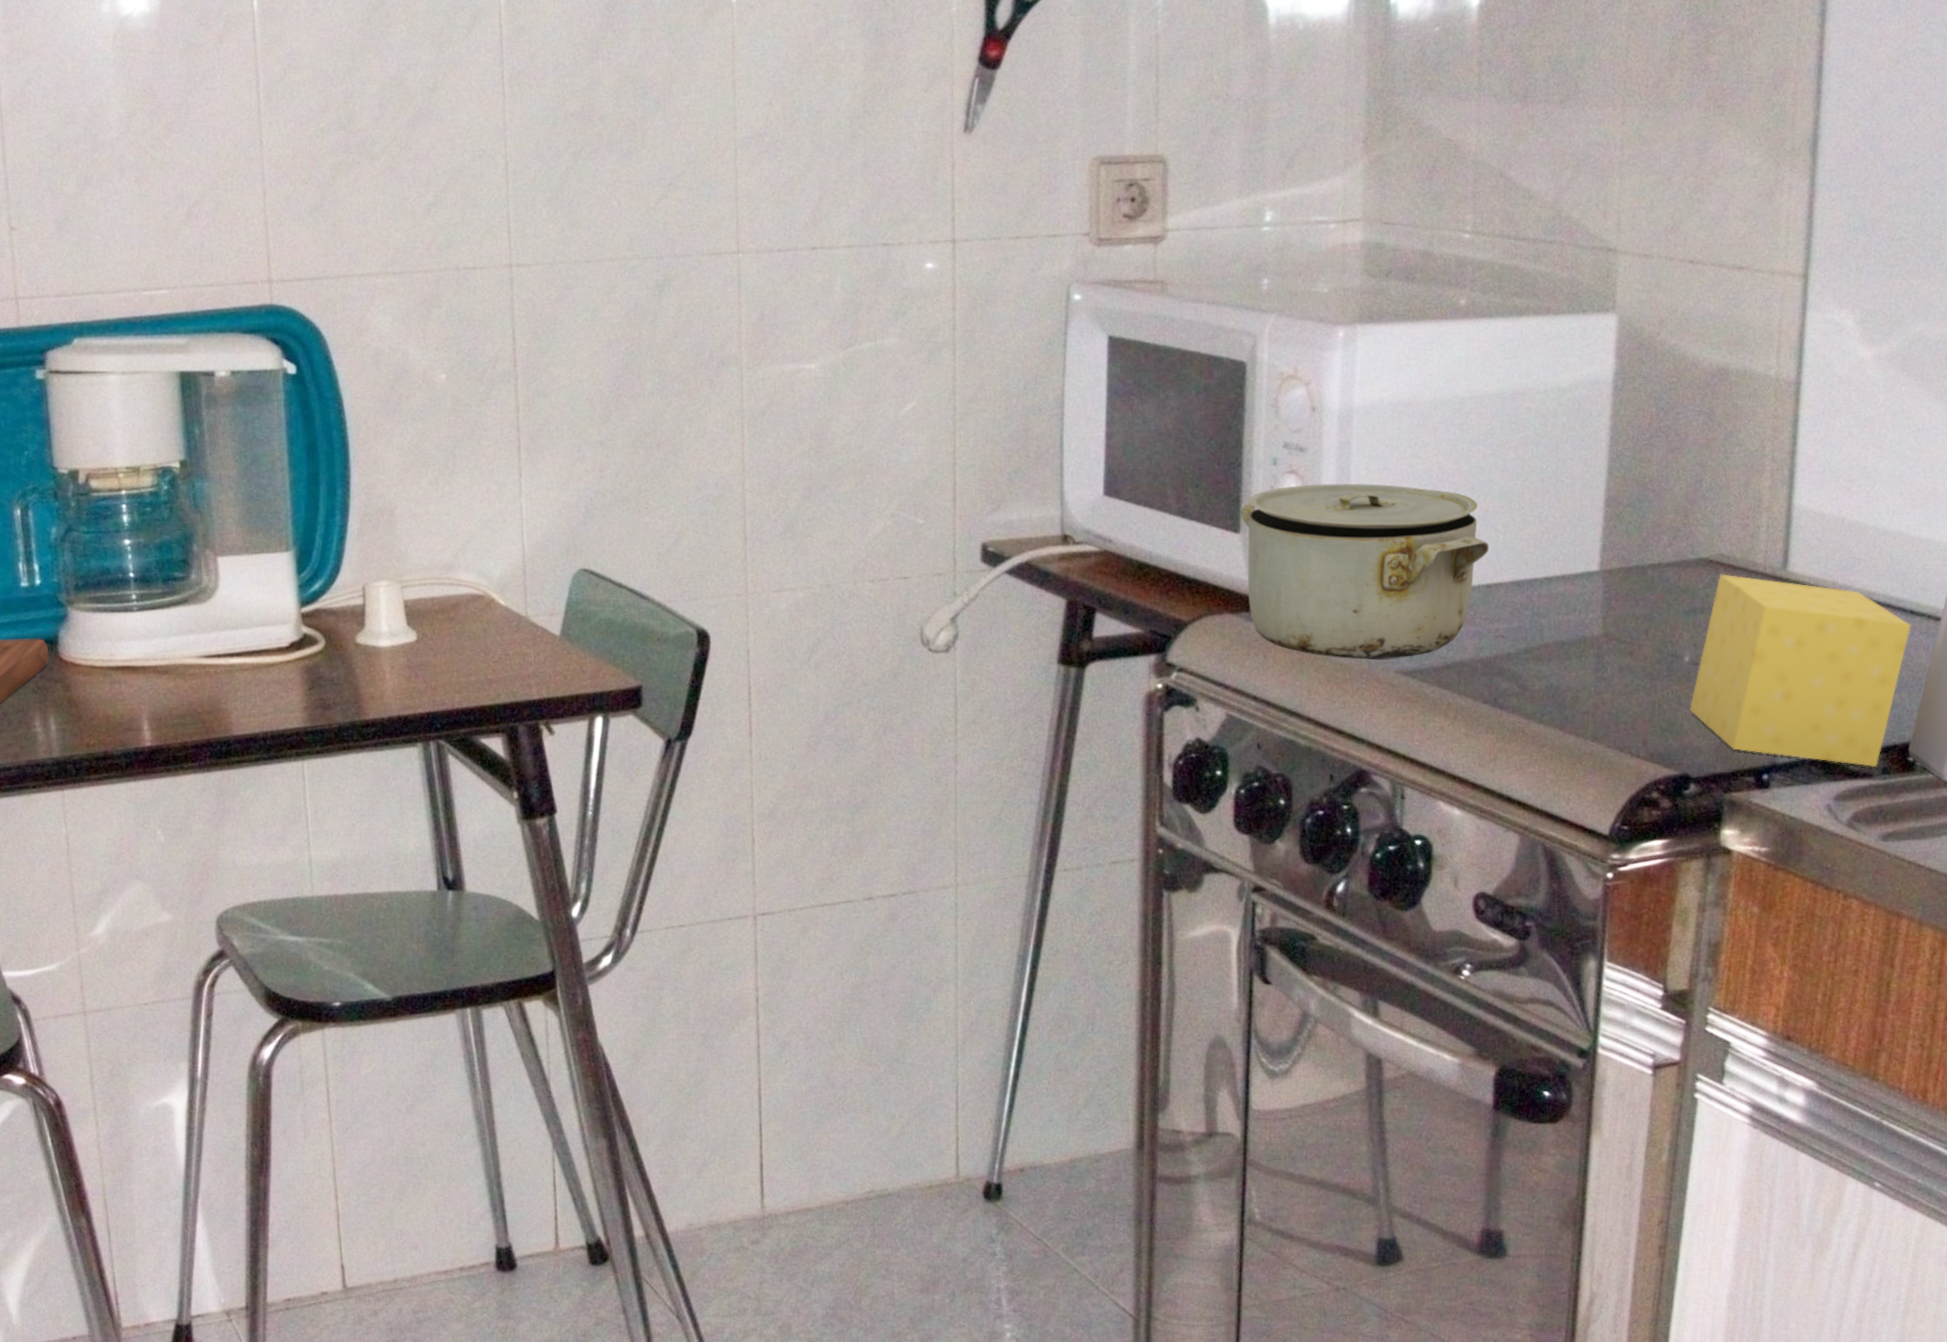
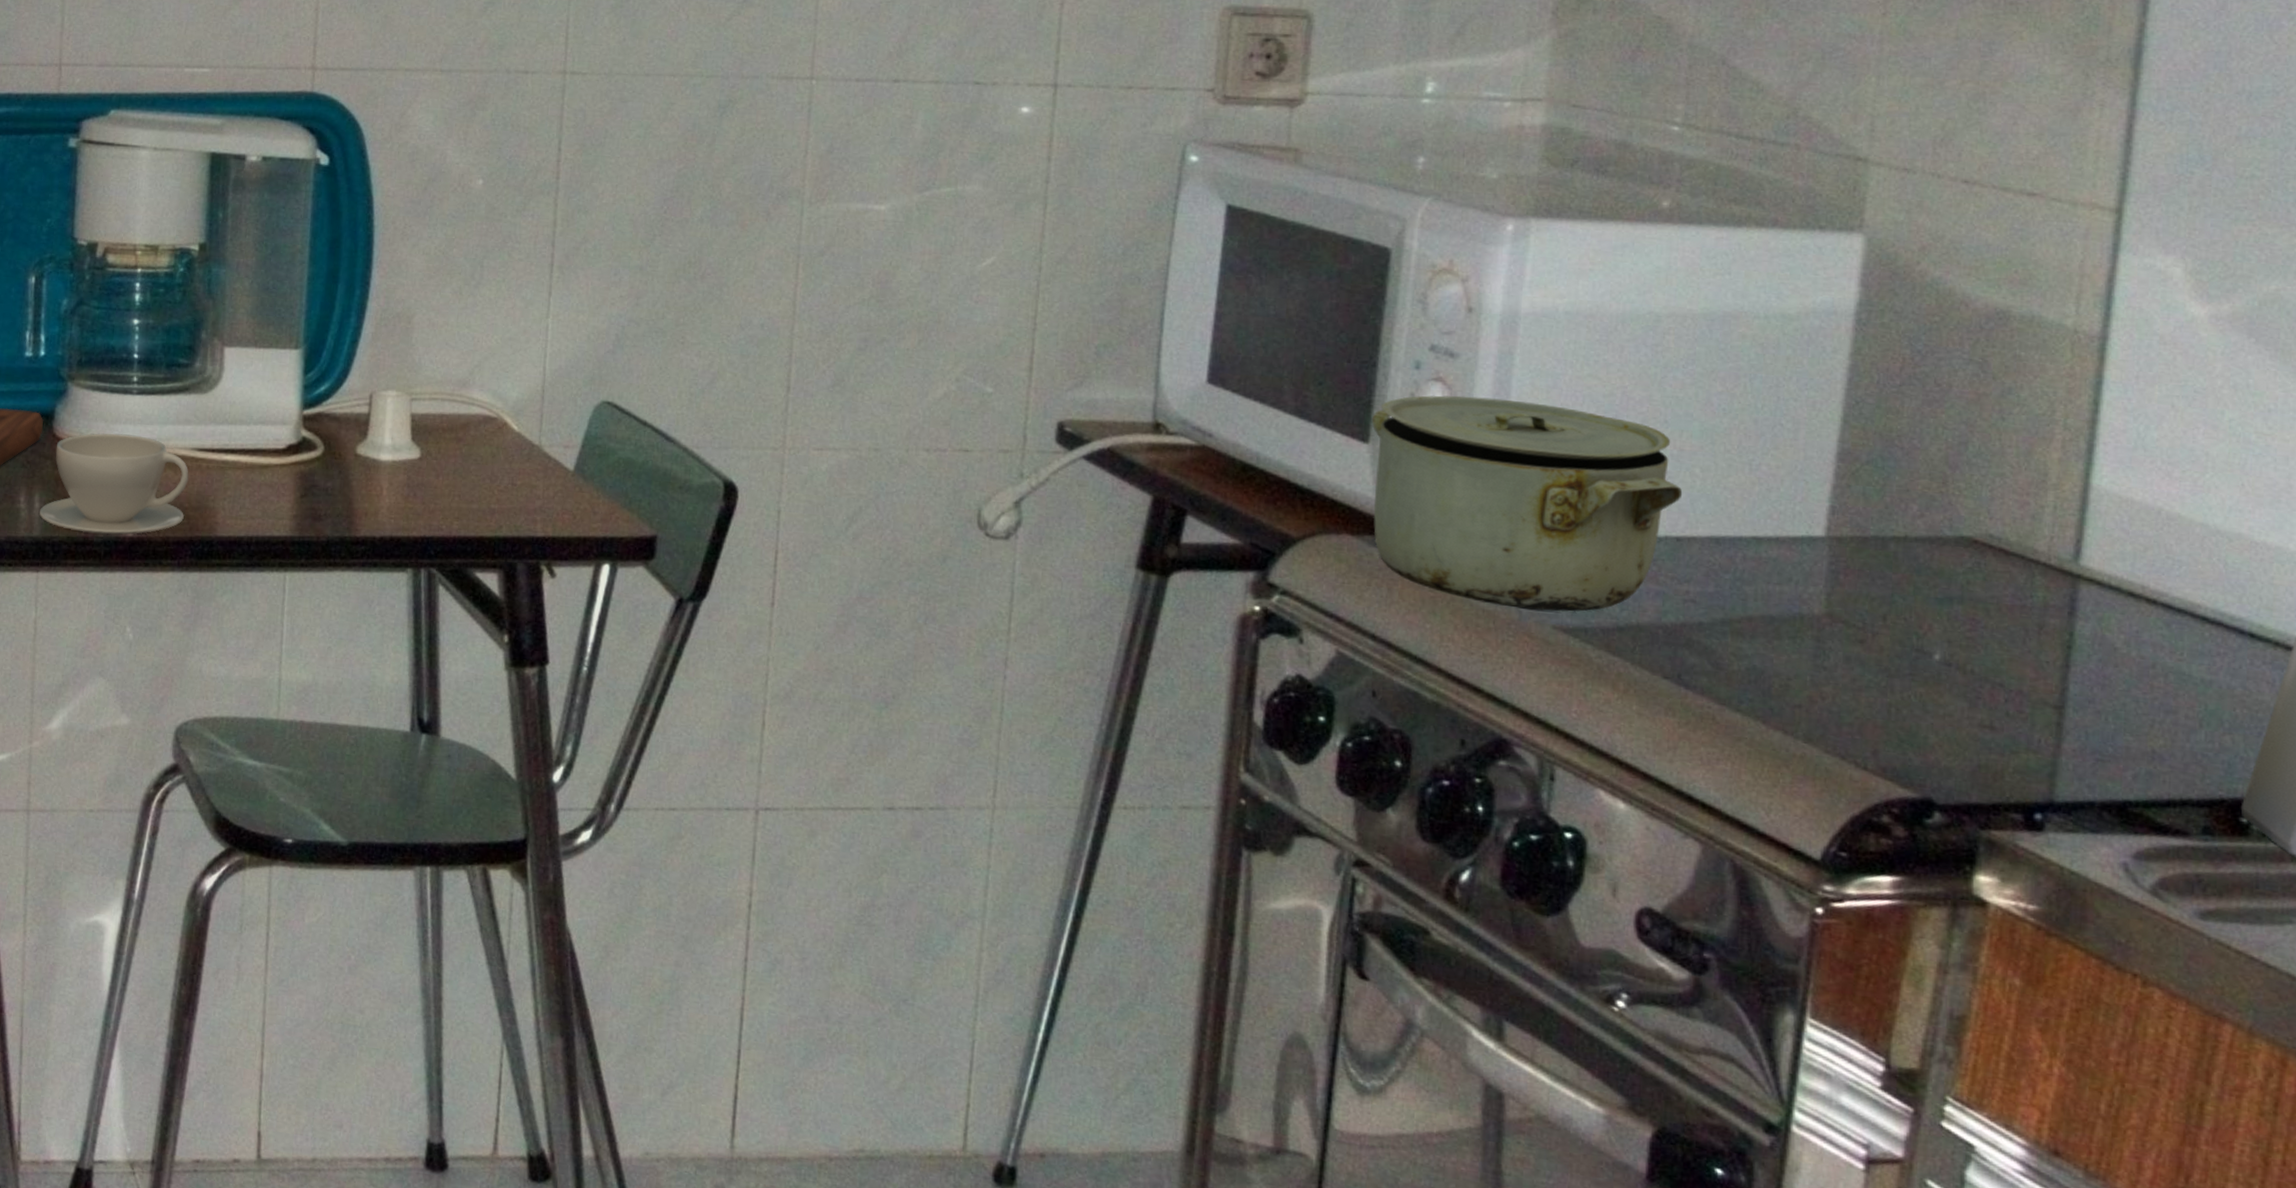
teacup: none [56,650,199,748] -> present [39,433,189,536]
sponge: present [1690,574,1911,767] -> none [1938,558,2250,823]

